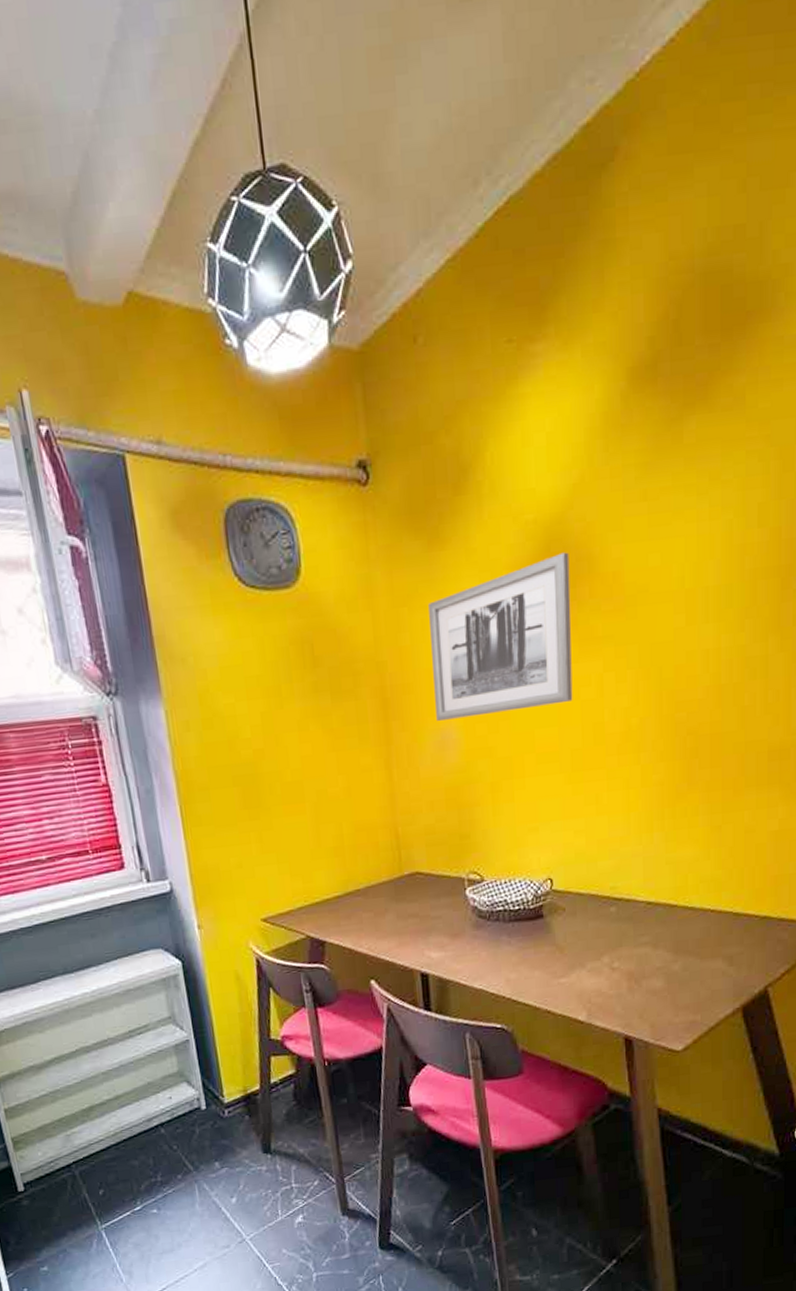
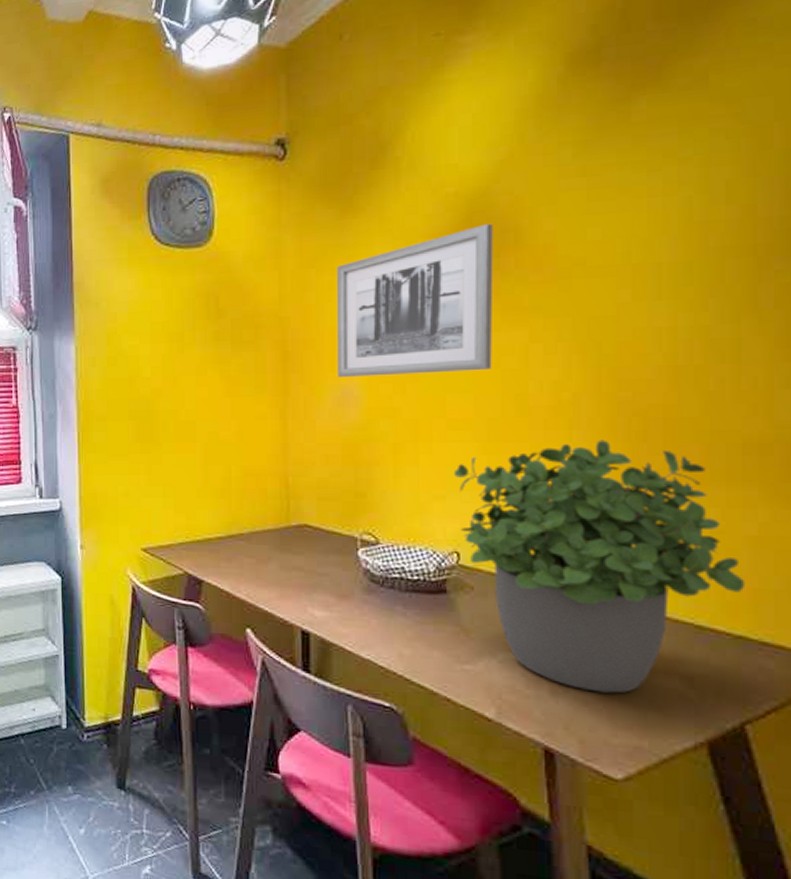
potted plant: none [544,759,769,983] -> present [453,440,746,694]

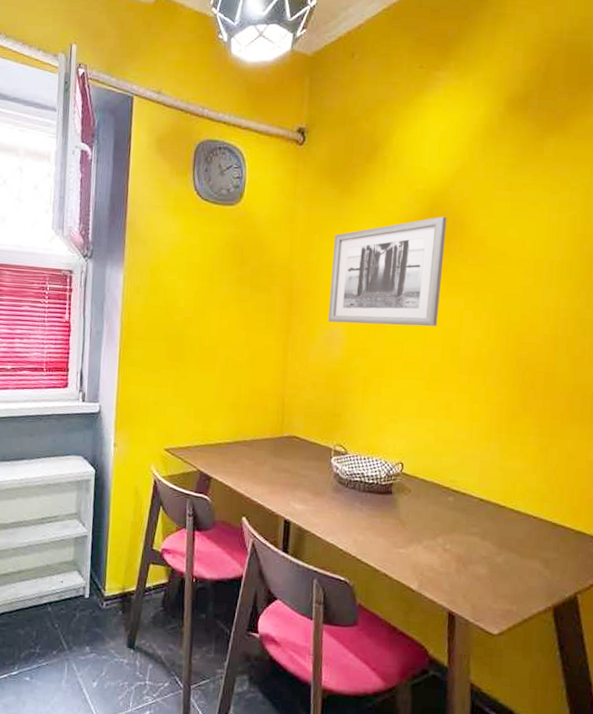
potted plant: present [453,440,746,694] -> none [404,385,586,572]

